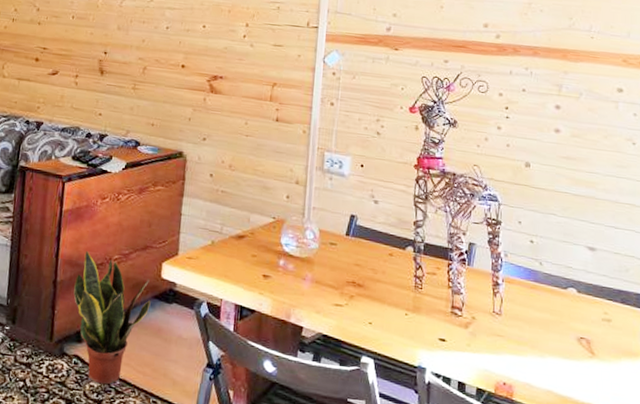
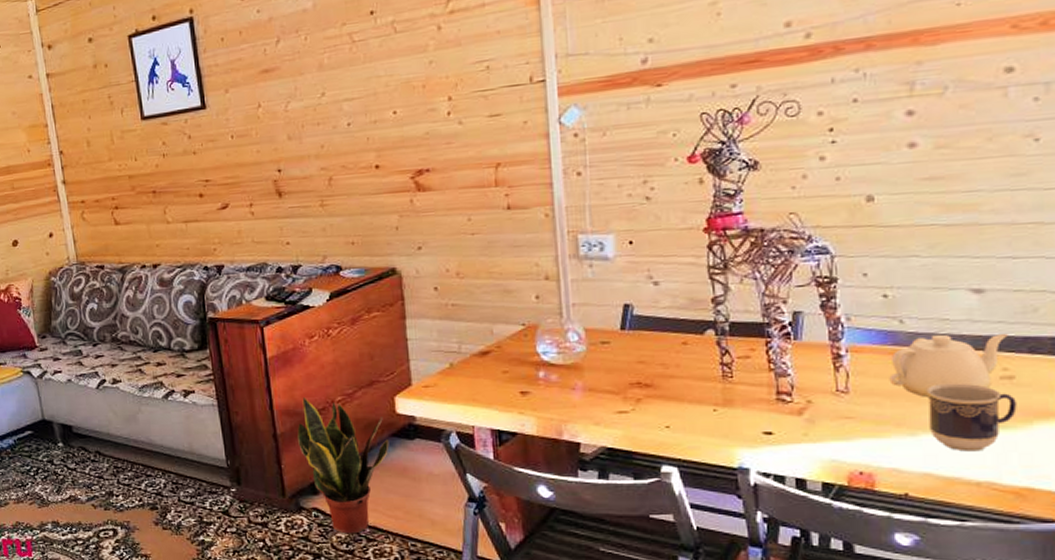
teapot: none [529,277,609,327] -> present [889,333,1008,397]
cup: none [553,317,612,377] -> present [926,383,1017,452]

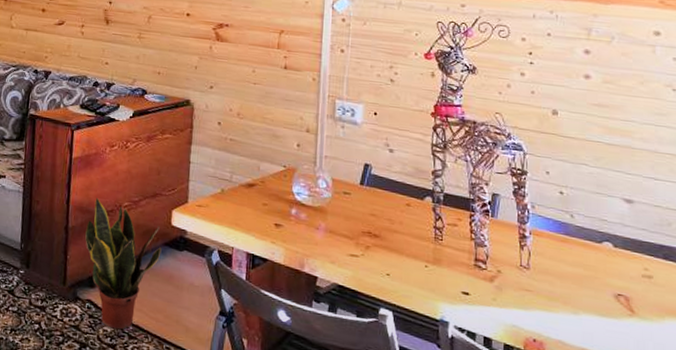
teapot: present [889,333,1008,397] -> none [560,231,649,283]
cup: present [926,383,1017,452] -> none [587,272,653,336]

